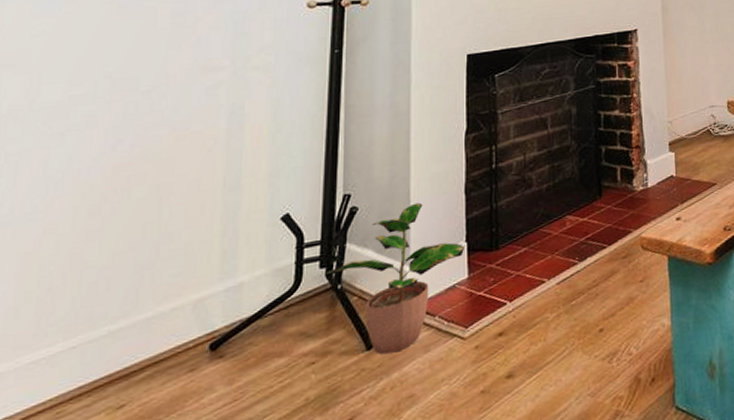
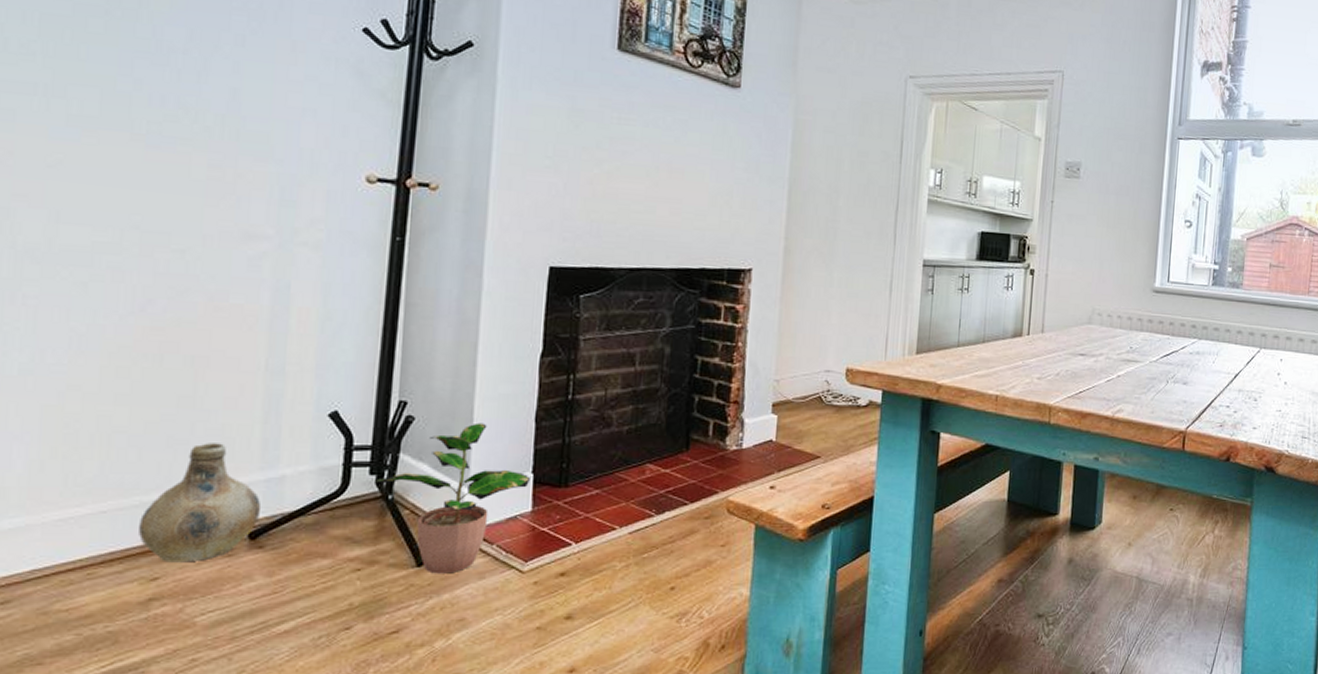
ceramic jug: none [105,261,222,388] -> present [137,443,262,563]

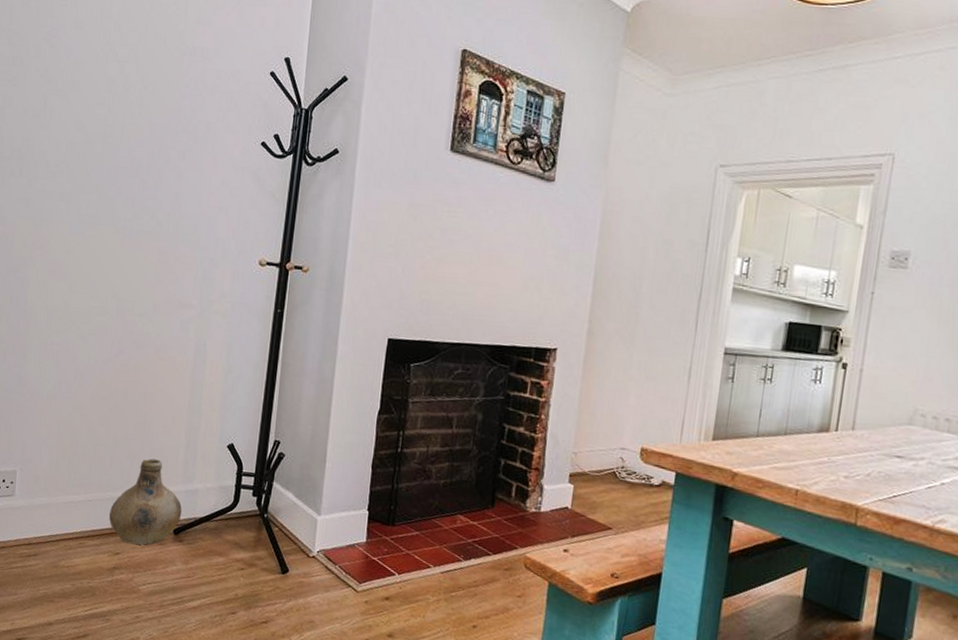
potted plant: present [373,422,530,574] -> none [255,464,366,583]

